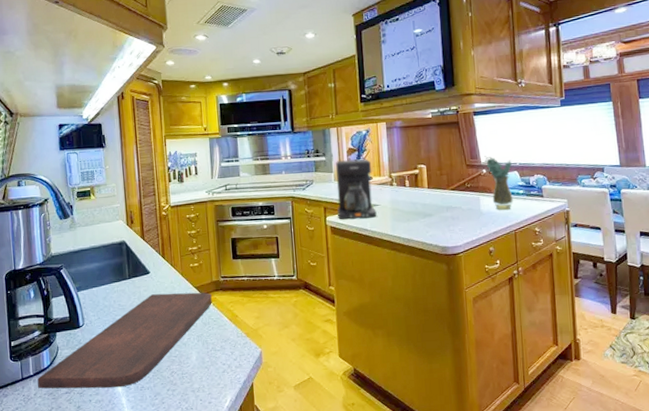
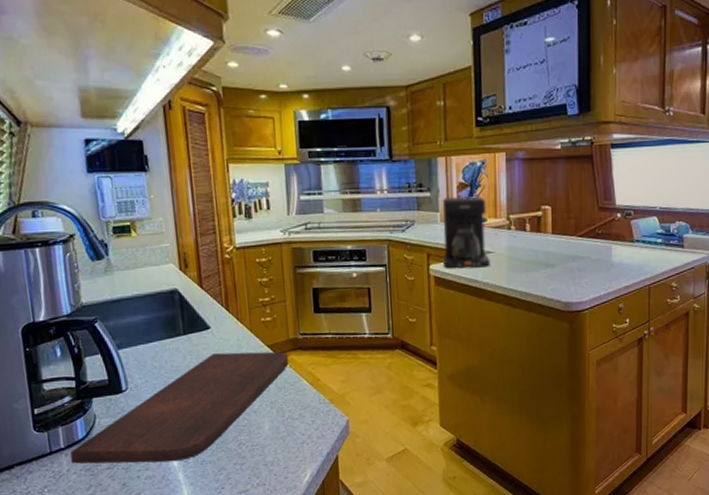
vase: present [484,156,513,211] -> none [620,197,651,263]

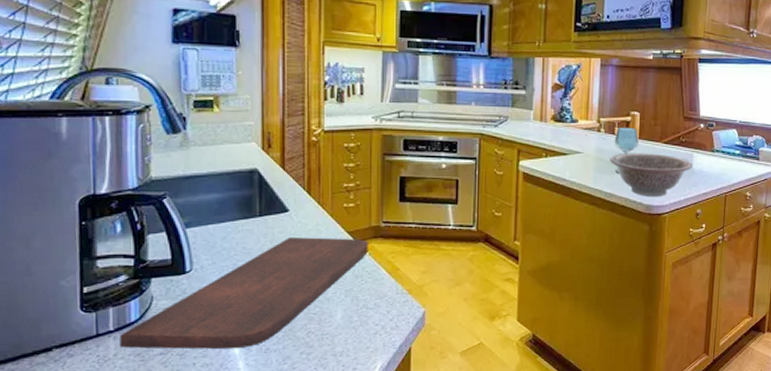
coffee maker: present [442,196,490,269] -> none [533,96,579,167]
decorative bowl: none [523,248,611,293] -> present [610,153,693,196]
wine glass: none [526,222,552,271] -> present [614,127,639,173]

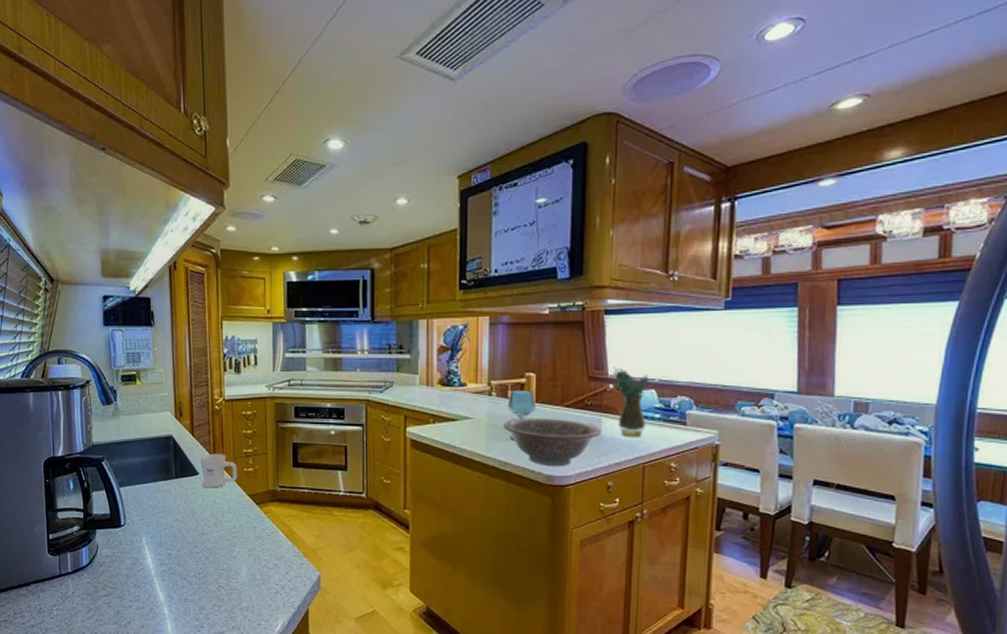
cutting board: present [120,237,368,349] -> none [76,498,267,596]
mug: none [291,189,336,226] -> present [200,454,238,488]
vase: none [704,109,732,171] -> present [613,367,649,438]

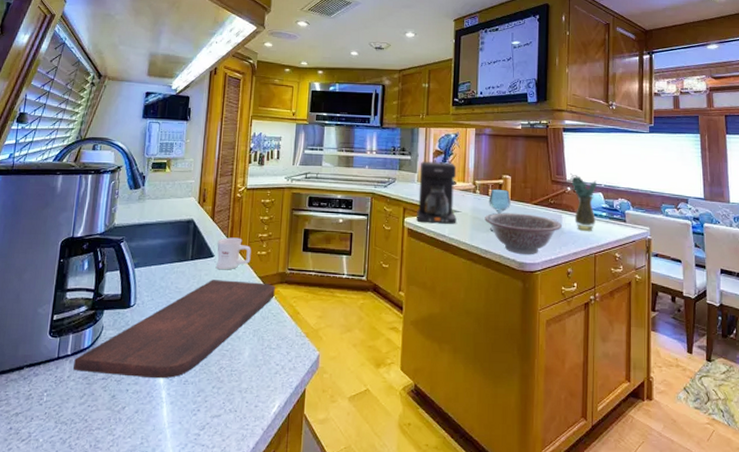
cutting board: none [76,498,267,596] -> present [73,280,275,378]
coffee maker: none [420,359,469,433] -> present [417,160,457,224]

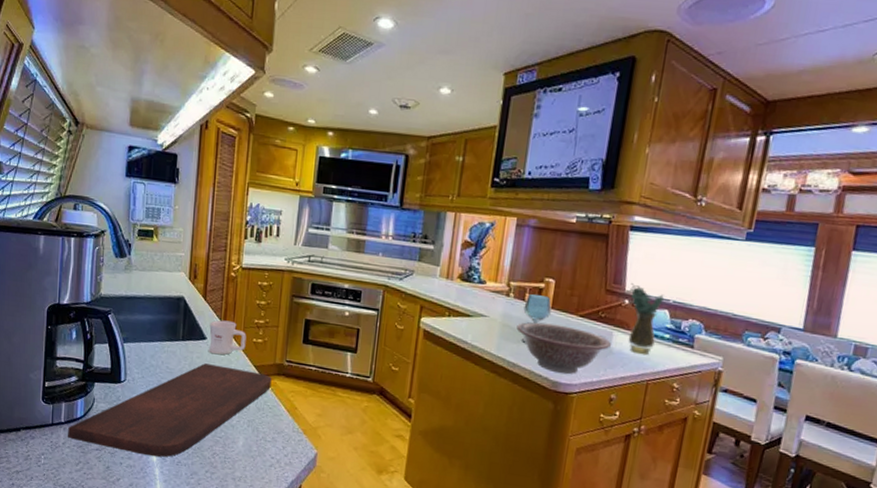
coffee maker: present [417,160,457,224] -> none [435,252,489,330]

